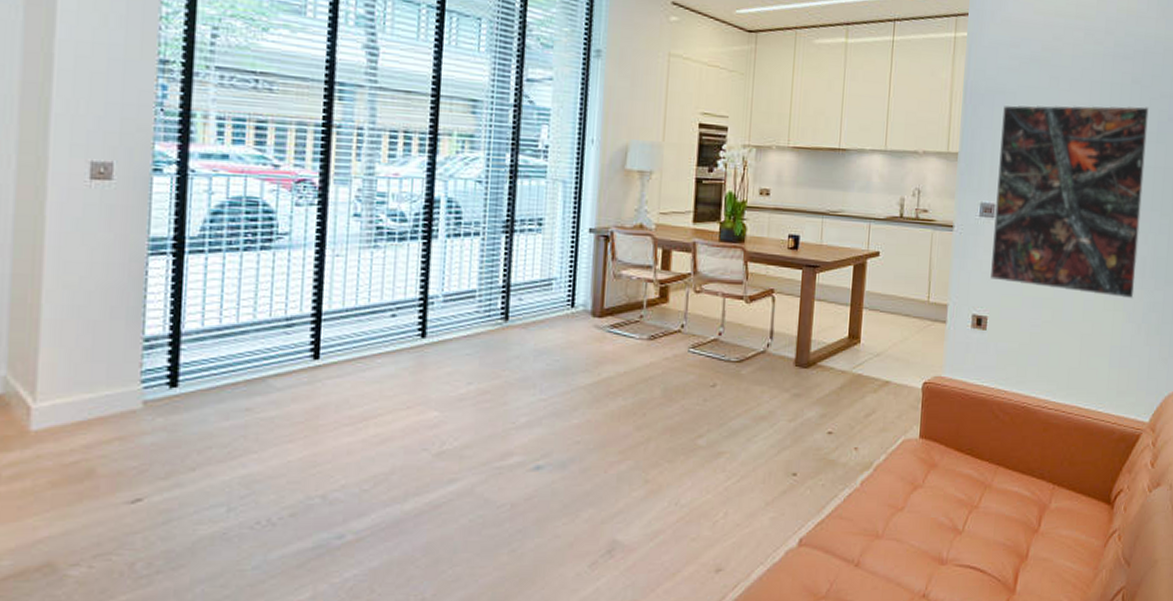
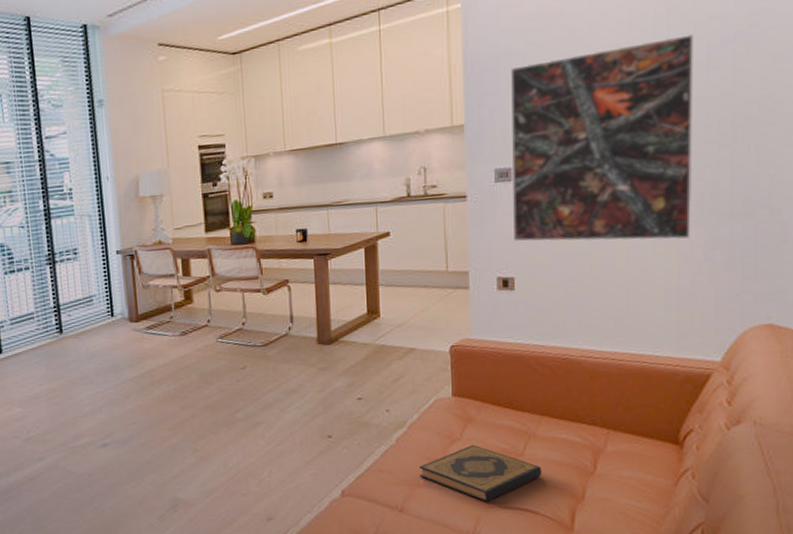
hardback book: none [879,493,993,558] -> present [419,444,542,502]

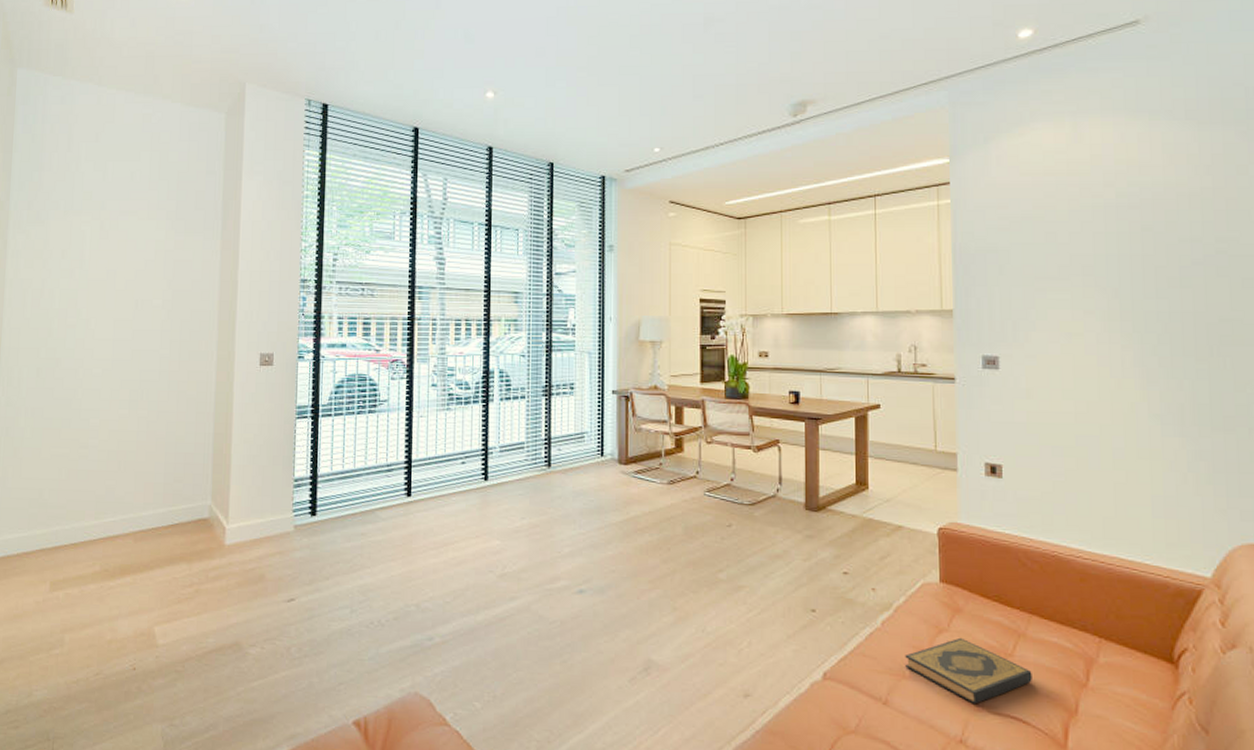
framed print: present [510,34,694,242] -> none [996,253,1174,447]

